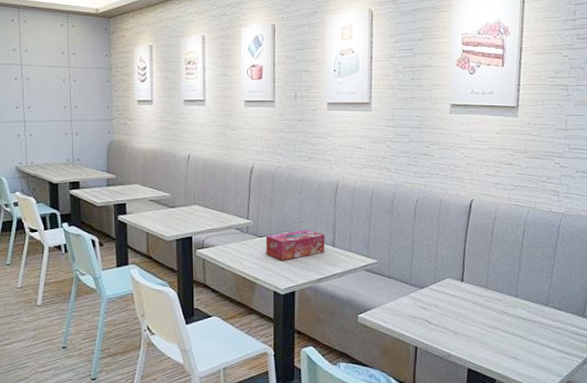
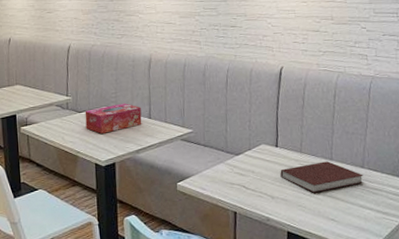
notebook: none [464,298,547,330] -> present [280,161,363,193]

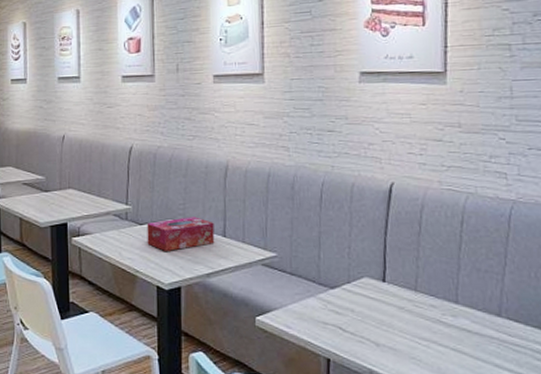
notebook: present [280,161,363,193] -> none [388,304,500,344]

